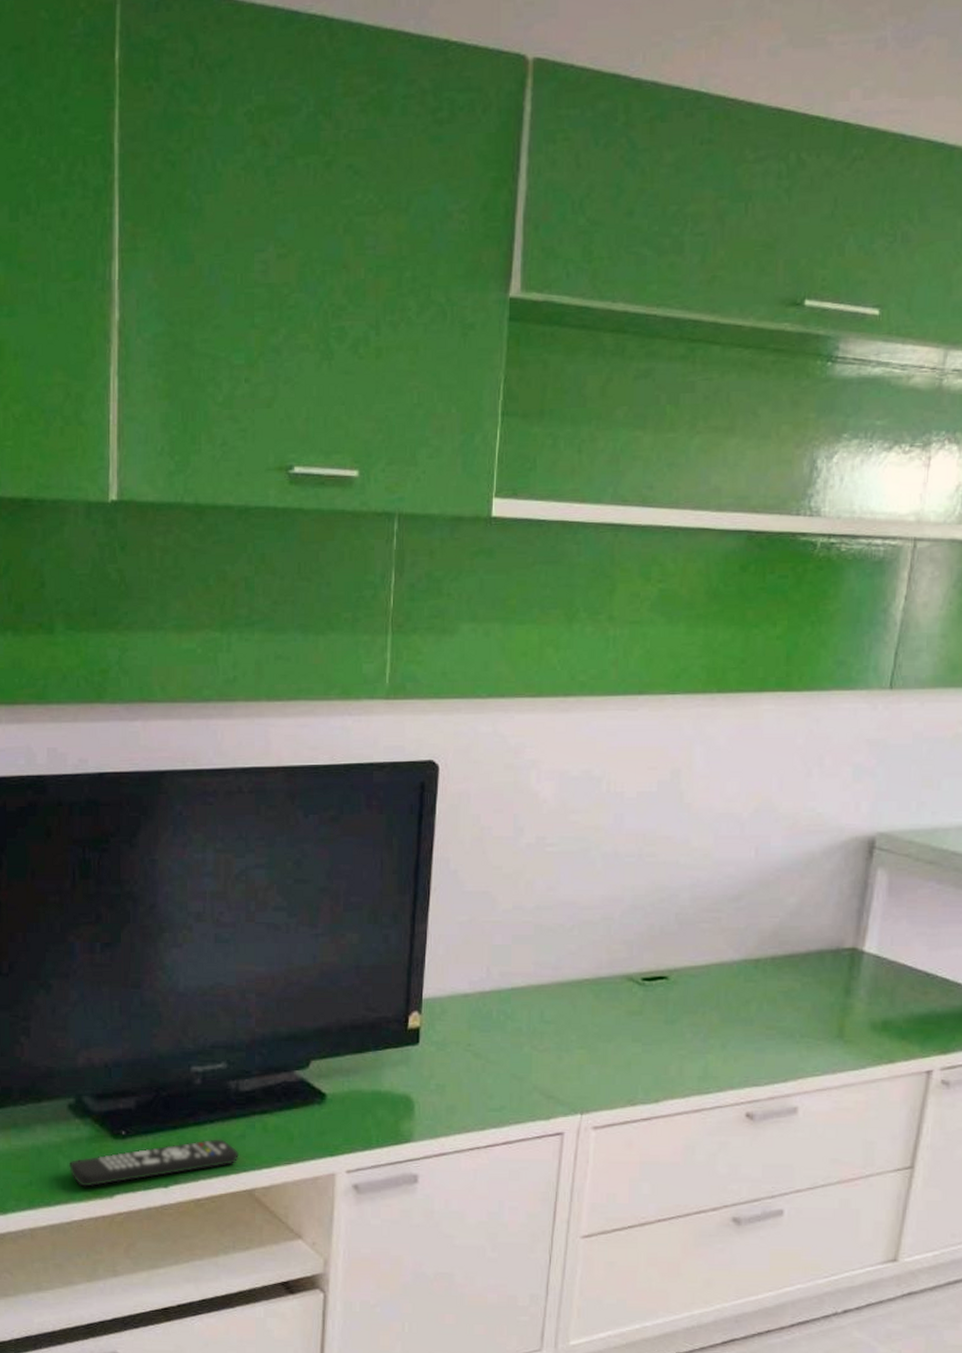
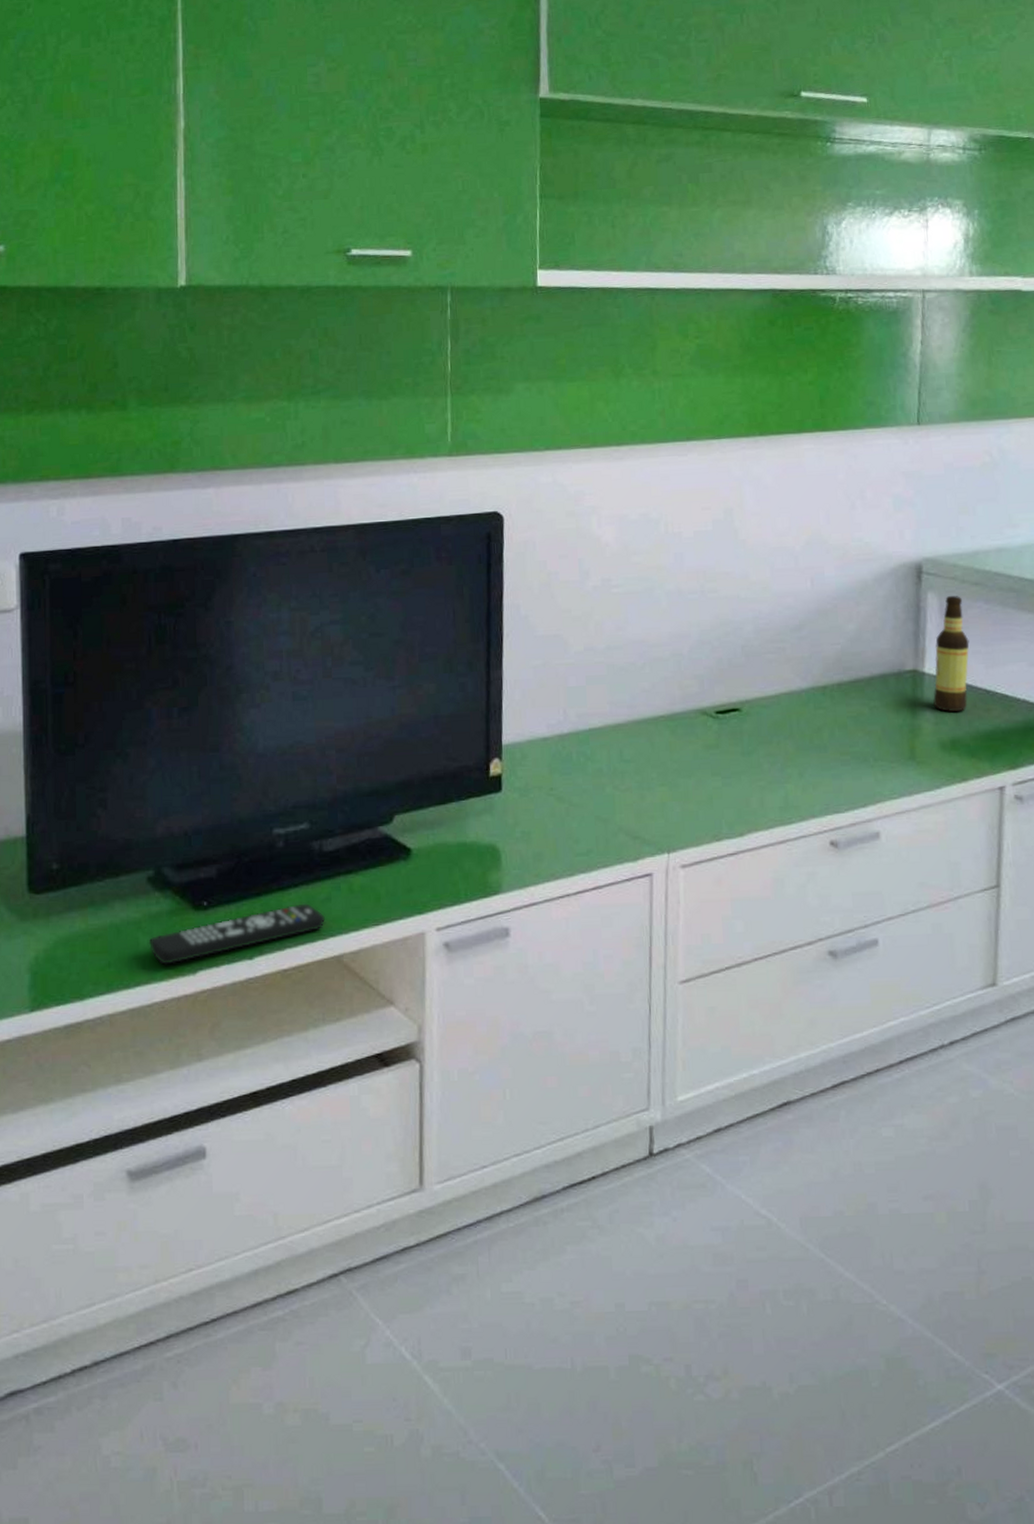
bottle: none [869,873,915,994] -> present [933,595,970,713]

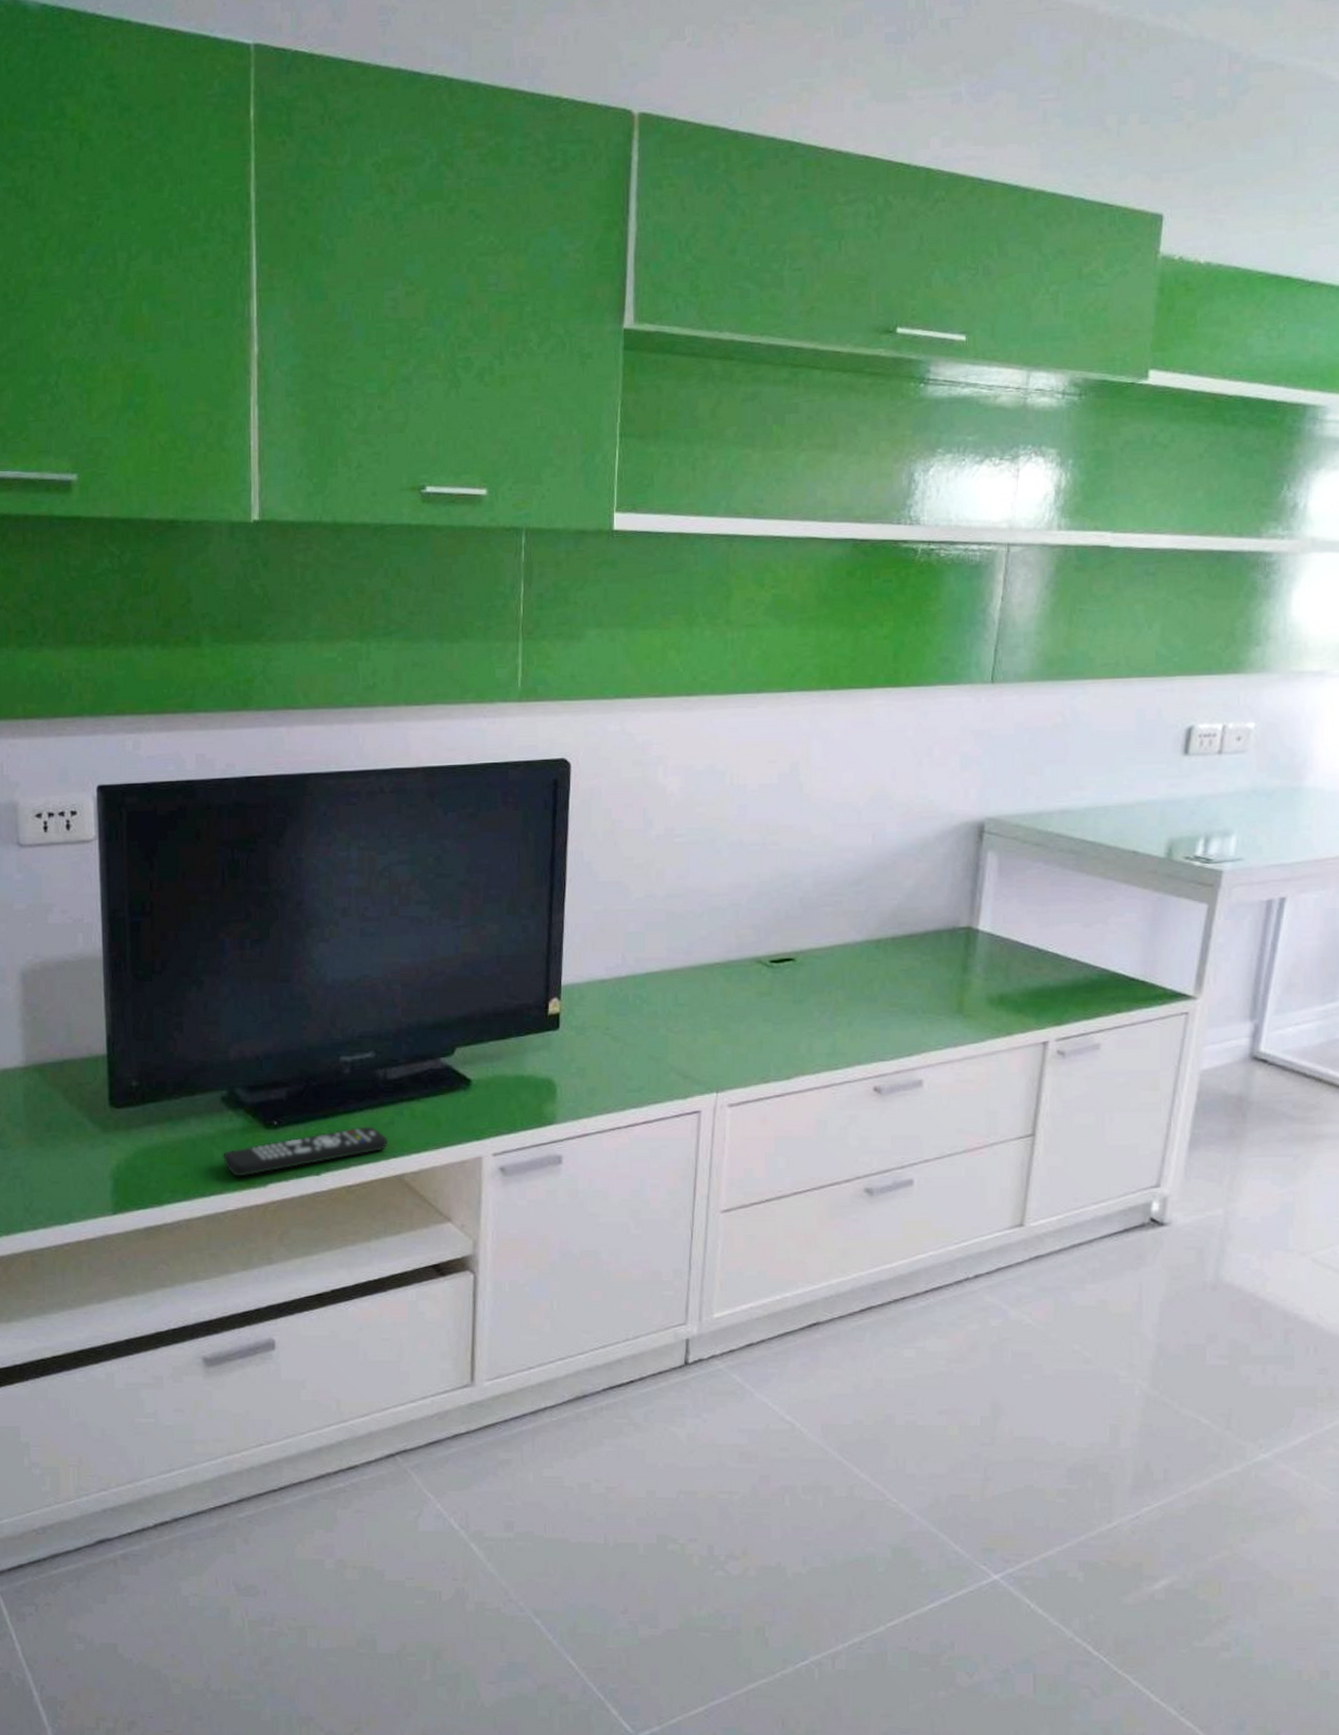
bottle: present [933,595,970,713] -> none [985,855,1025,969]

